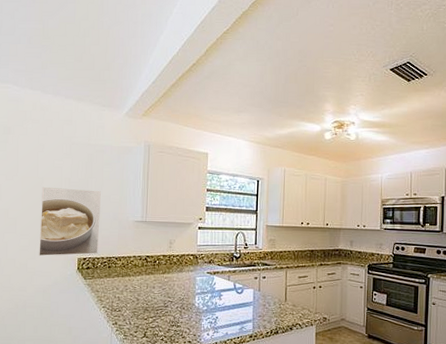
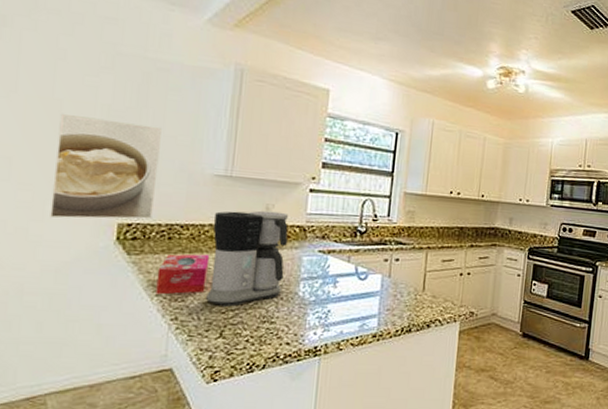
tissue box: none [102,277,135,307] -> present [155,254,210,295]
coffee maker: none [134,244,186,315] -> present [206,210,289,307]

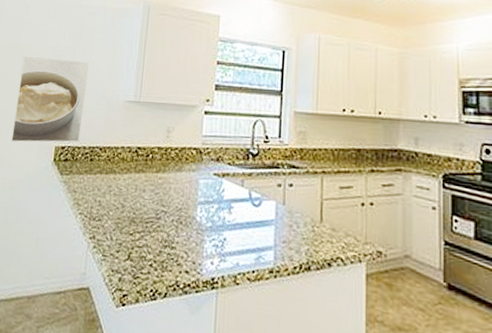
tissue box: present [155,254,210,295] -> none [79,174,122,214]
coffee maker: present [206,210,289,307] -> none [118,133,187,229]

